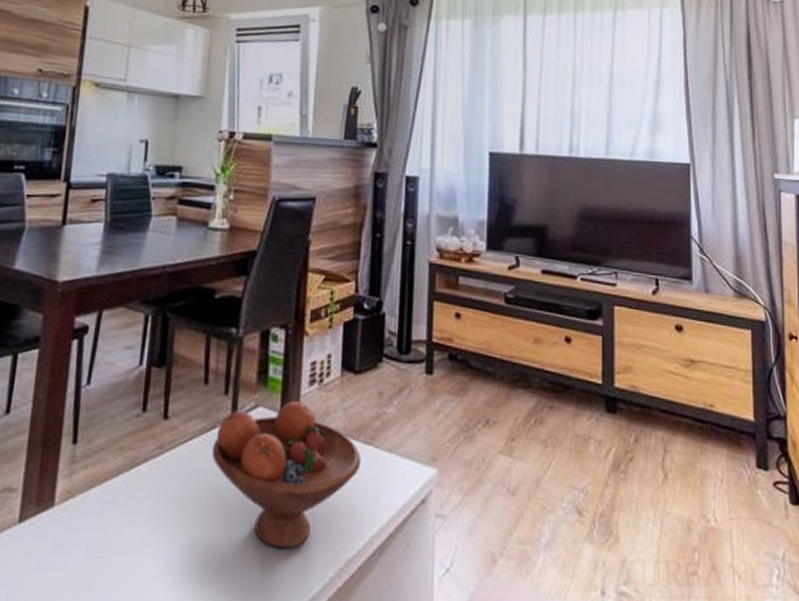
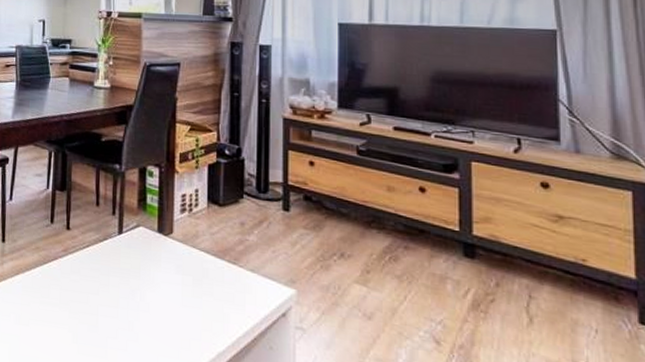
fruit bowl: present [211,401,361,549] -> none [104,224,227,338]

